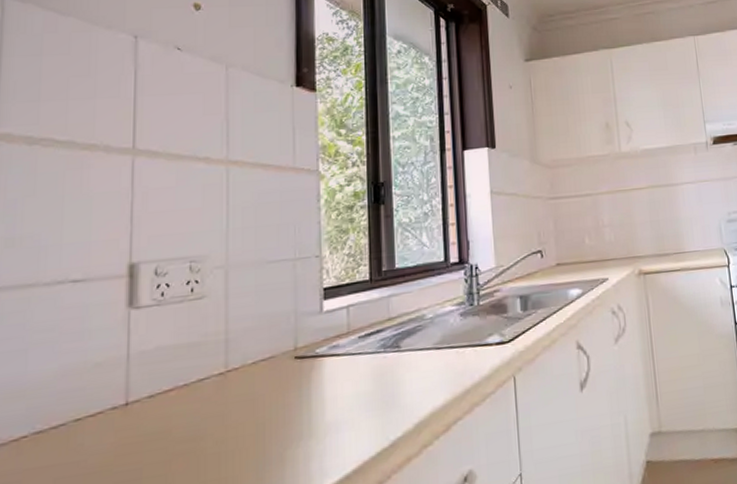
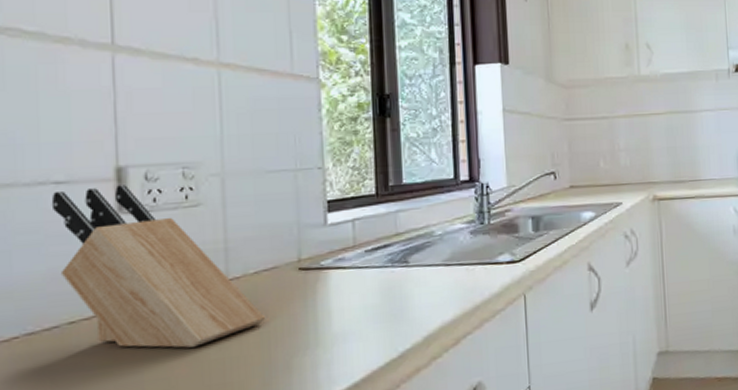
knife block: none [67,281,262,444] -> present [51,185,266,348]

